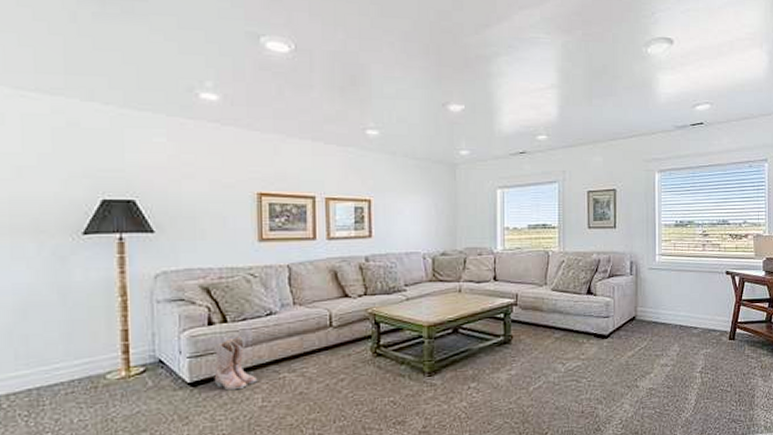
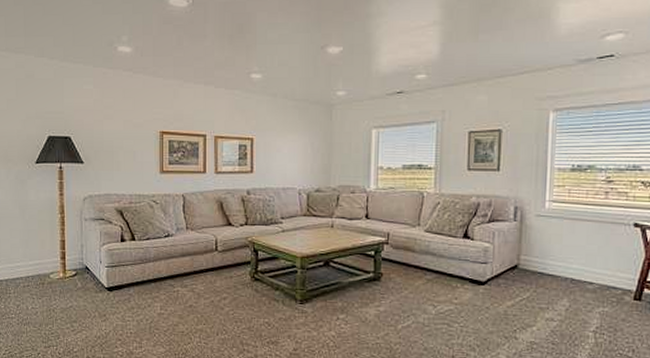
boots: present [214,336,258,391] -> none [125,253,158,298]

